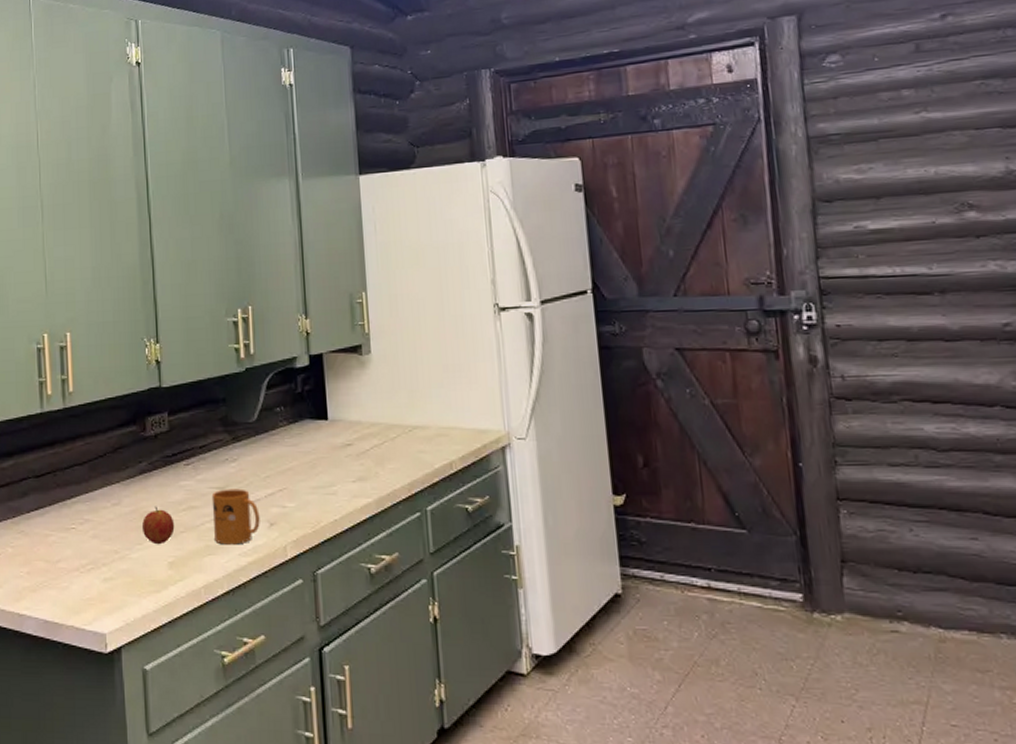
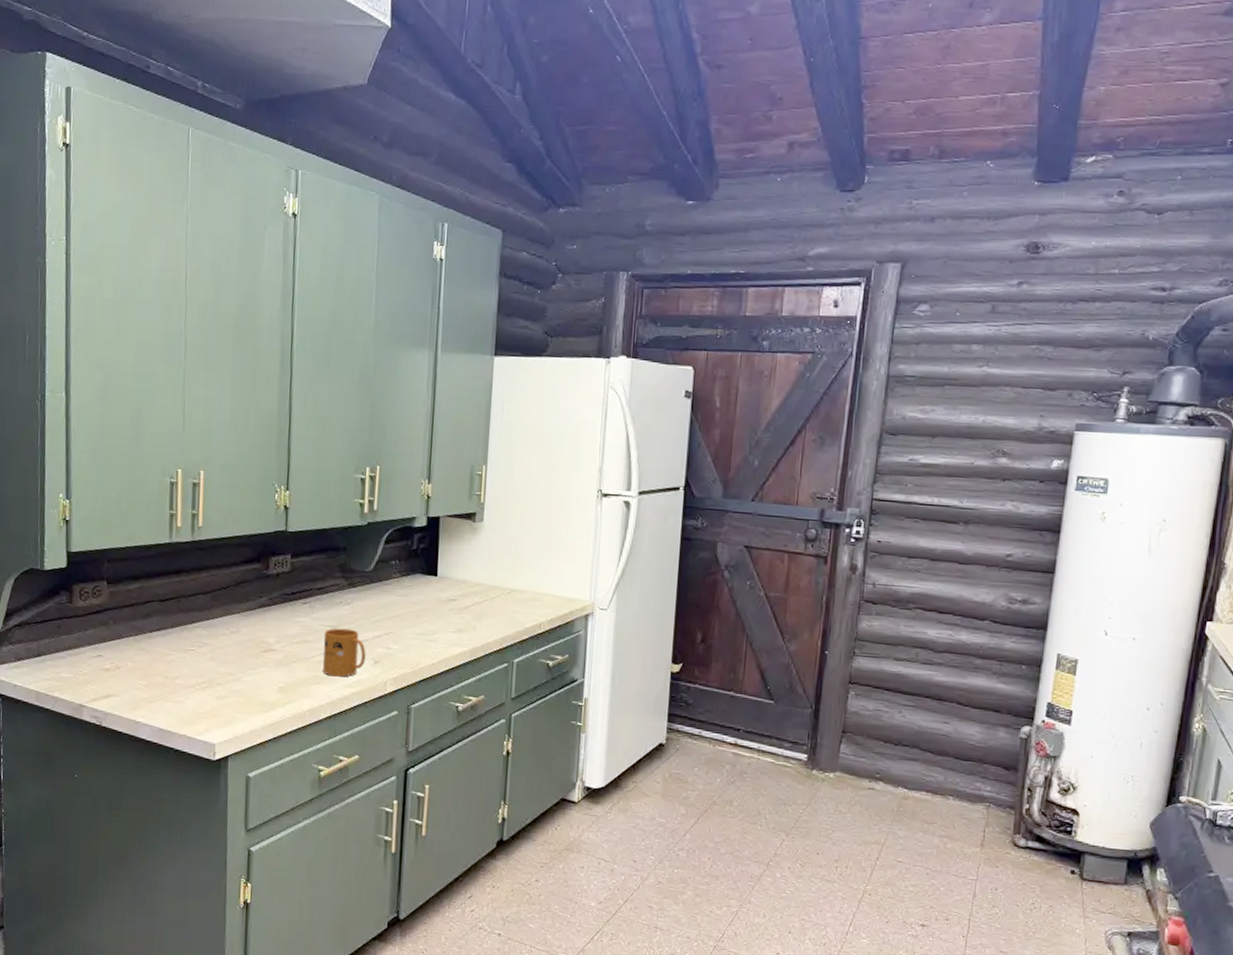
fruit: present [141,506,175,545] -> none [256,637,288,671]

